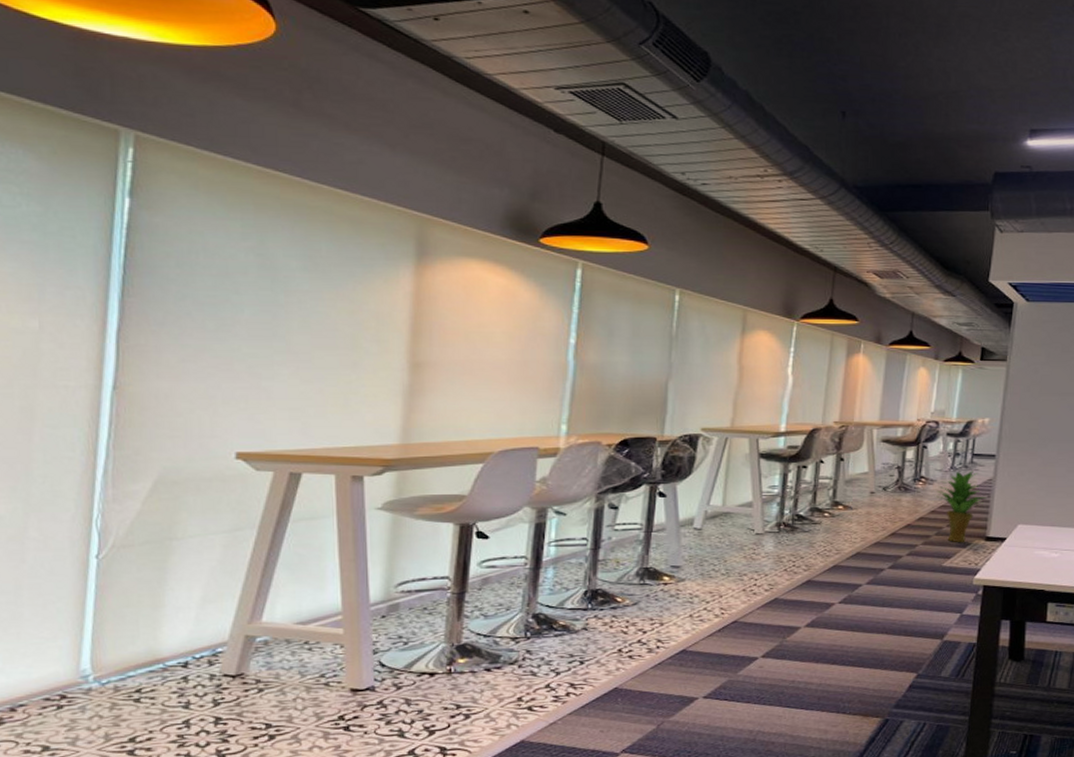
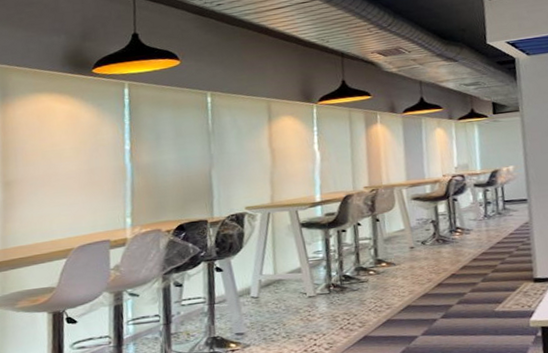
potted plant: present [936,471,986,543] -> none [475,216,526,288]

